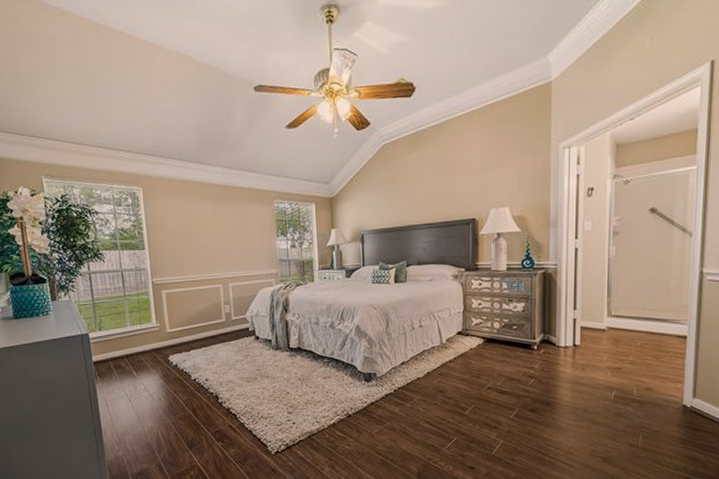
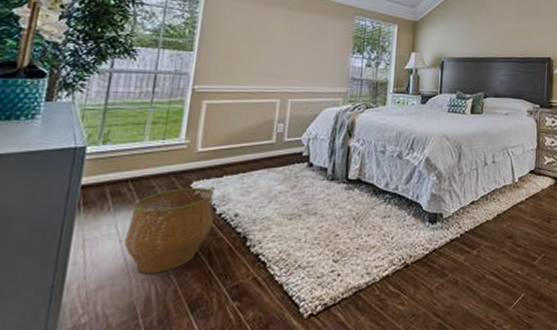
basket: none [131,359,191,424] -> present [124,187,215,275]

